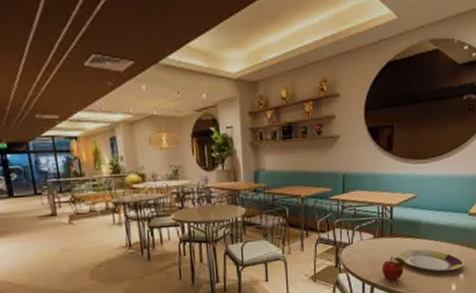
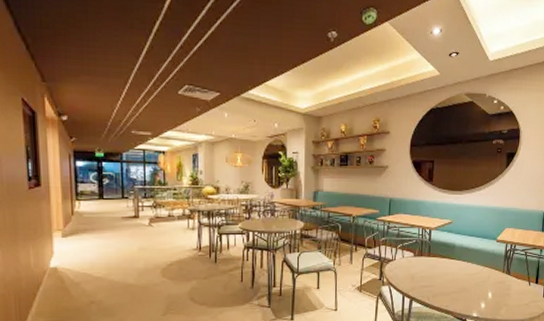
fruit: present [382,257,406,281] -> none [420,274,442,296]
plate: present [397,248,464,272] -> none [434,268,492,291]

